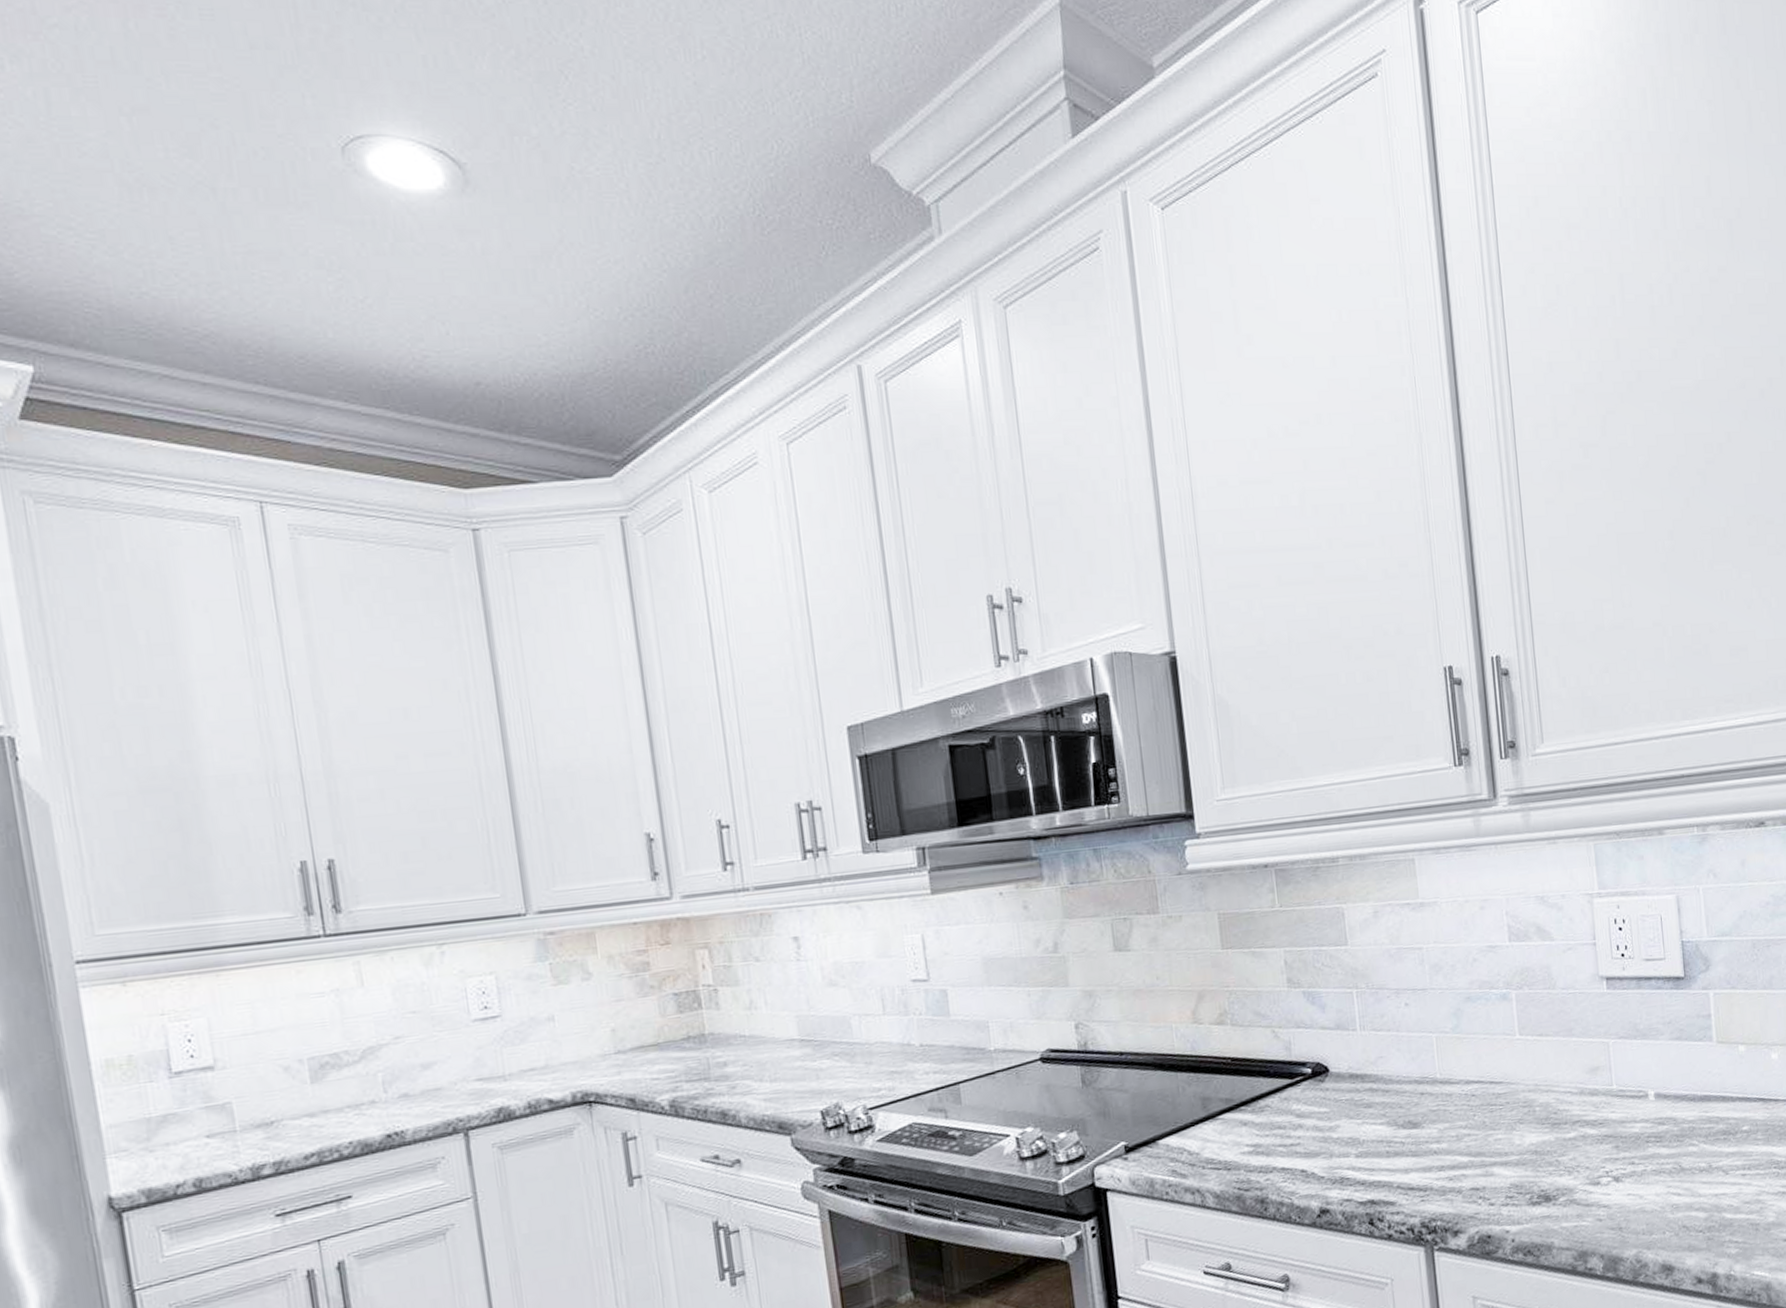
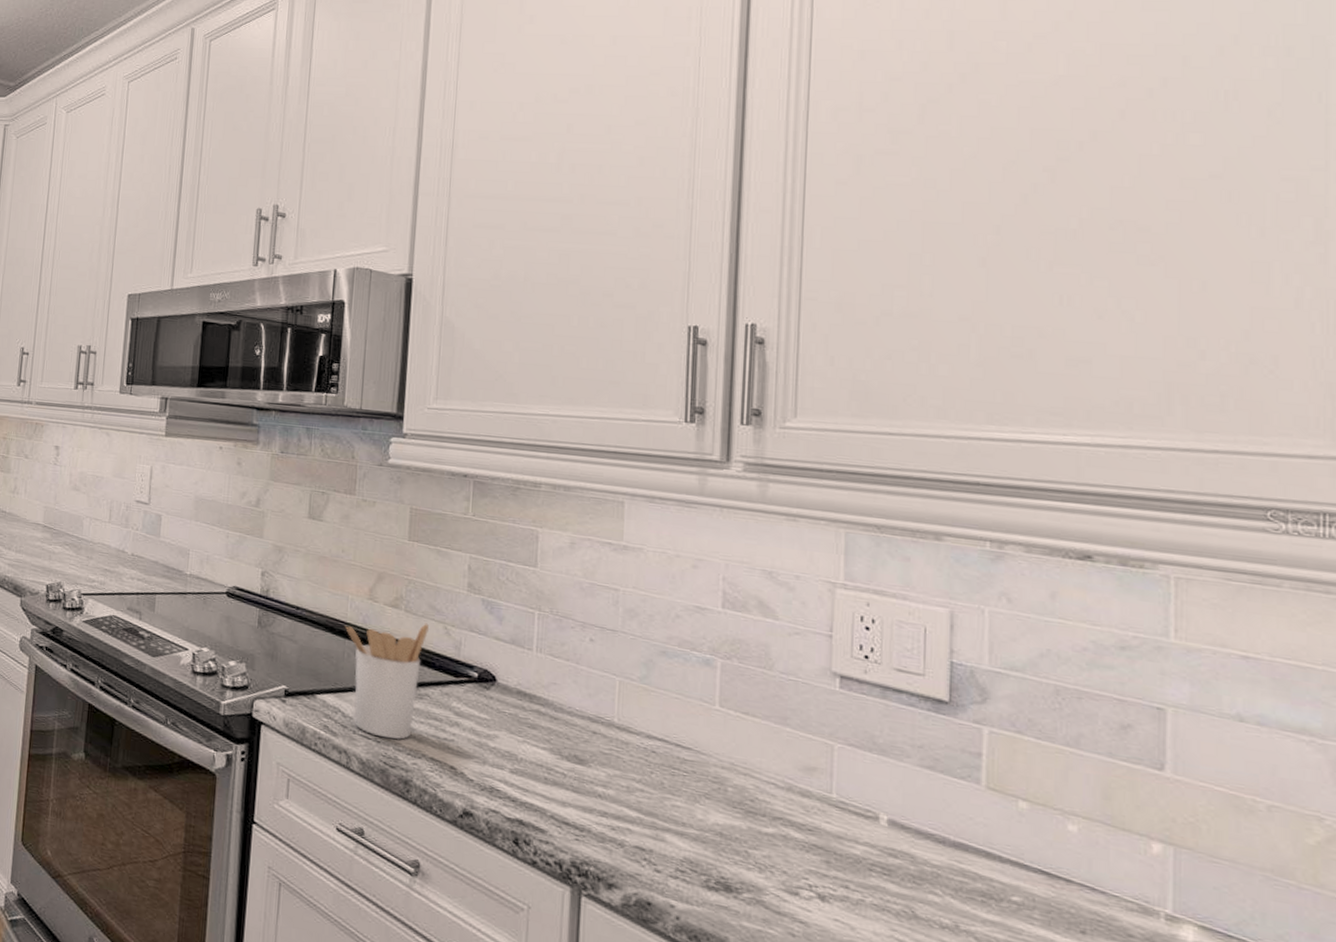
utensil holder: none [1175,1032,1259,1164] -> present [345,623,430,740]

